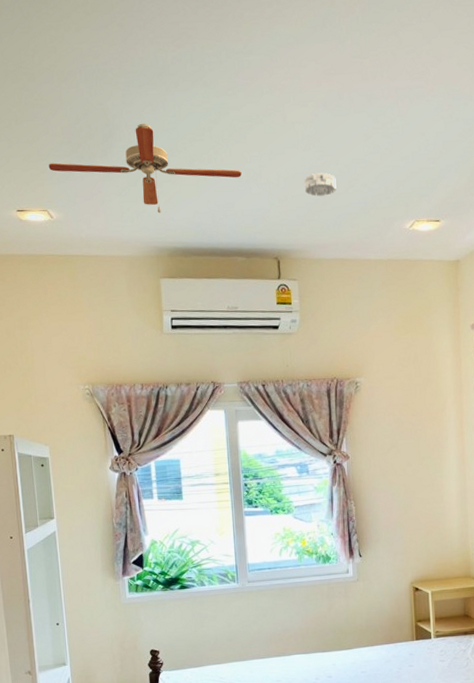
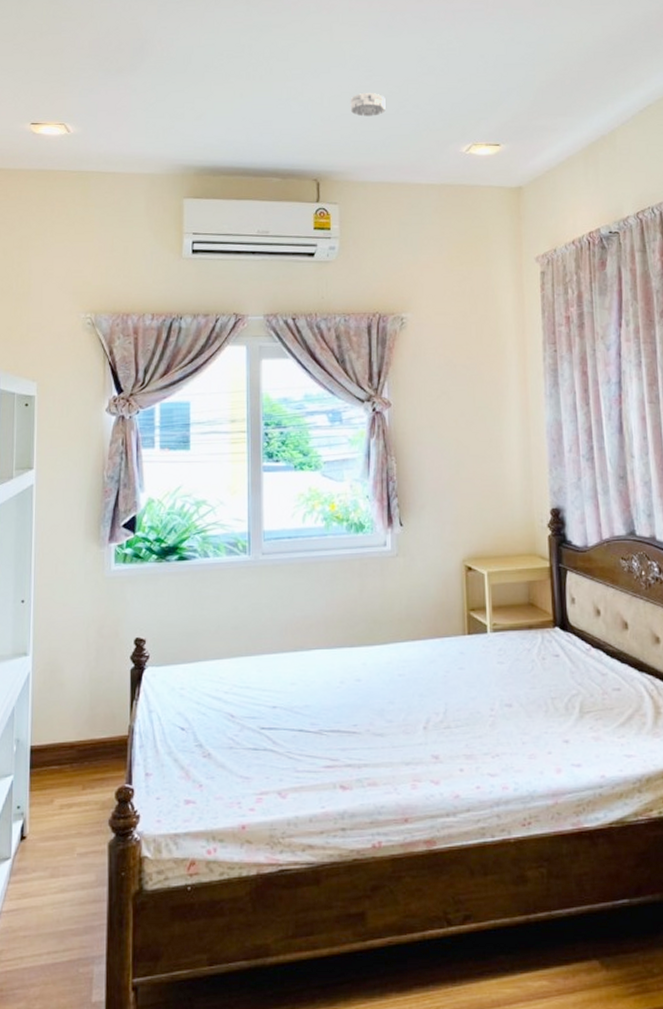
ceiling fan: present [48,124,242,214] -> none [71,39,282,130]

